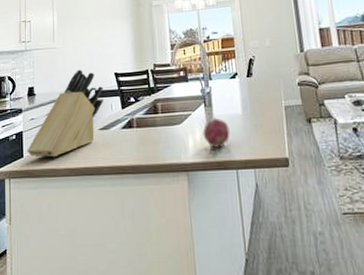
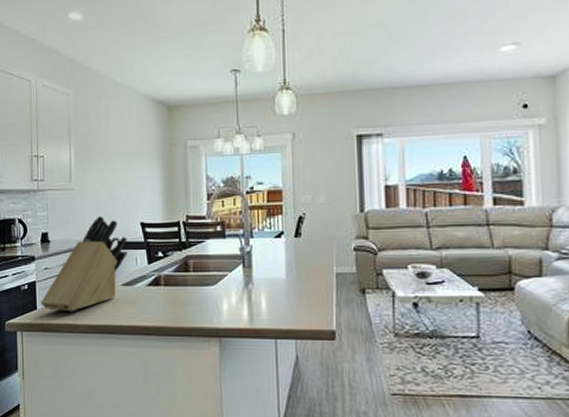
fruit: present [203,117,230,149] -> none [239,281,271,315]

